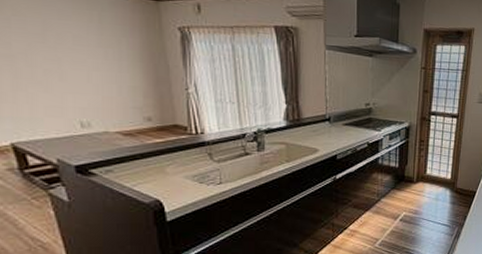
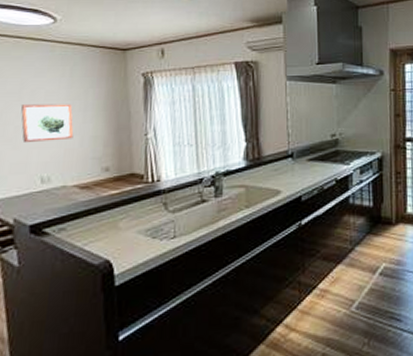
wall art: none [48,47,110,88] -> present [21,104,74,144]

